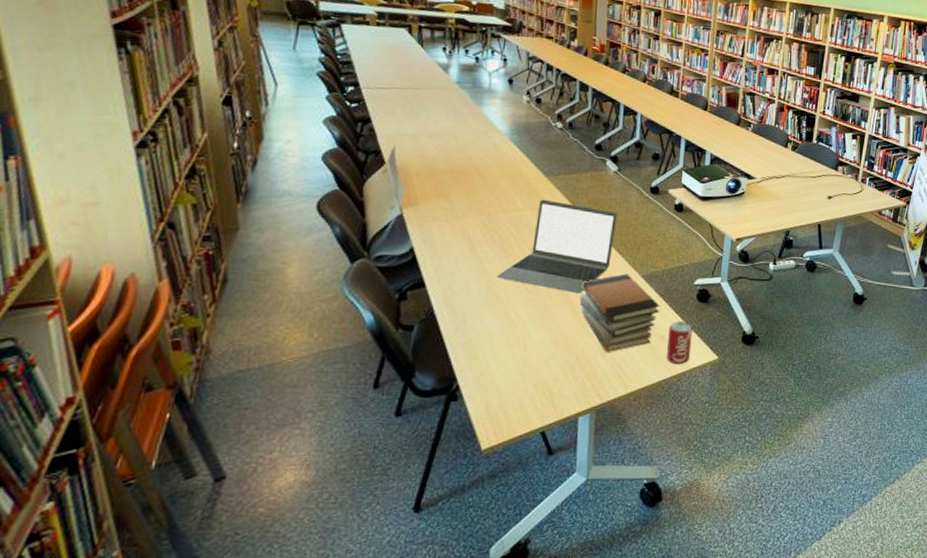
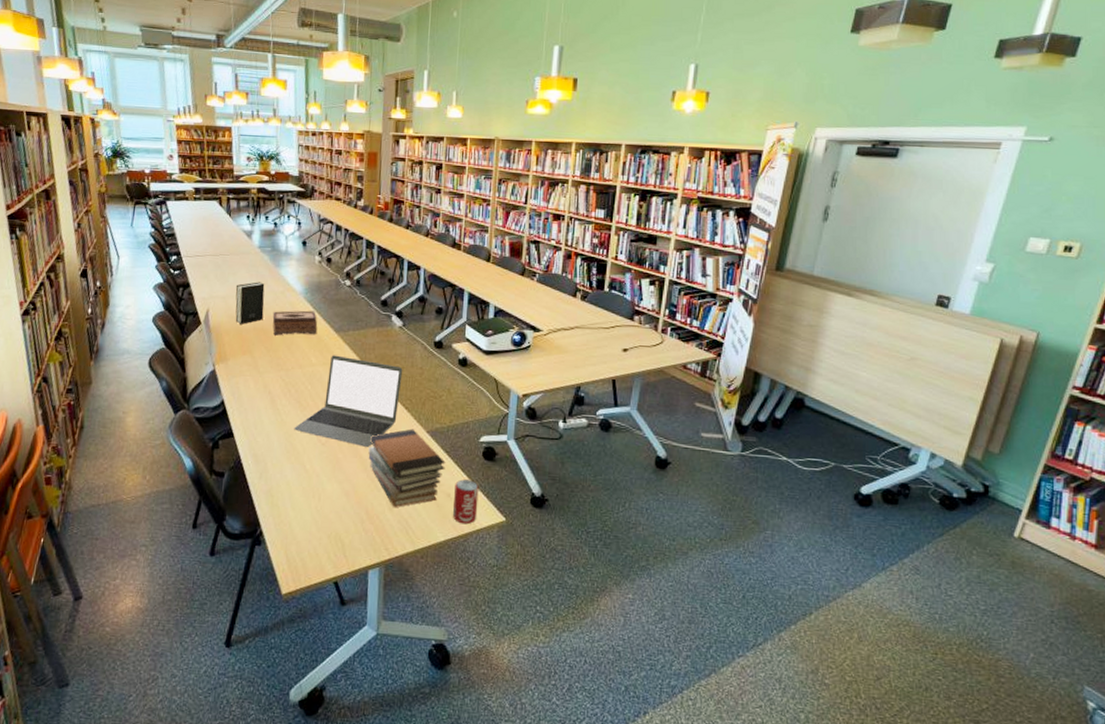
book: none [427,120,464,165] -> present [235,282,265,324]
tissue box: none [472,152,525,178] -> present [272,310,318,336]

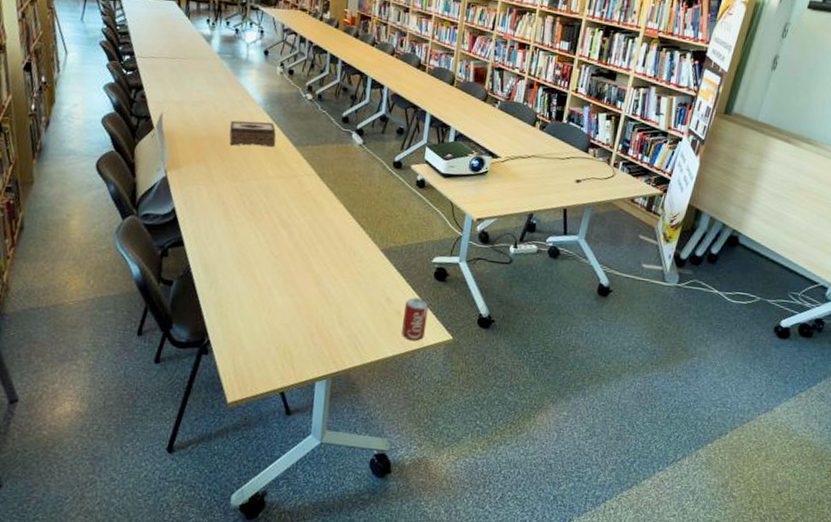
book: present [235,282,265,324] -> none [190,89,223,132]
laptop: present [294,355,403,447] -> none [247,168,361,262]
book stack: present [368,429,446,507] -> none [321,246,398,323]

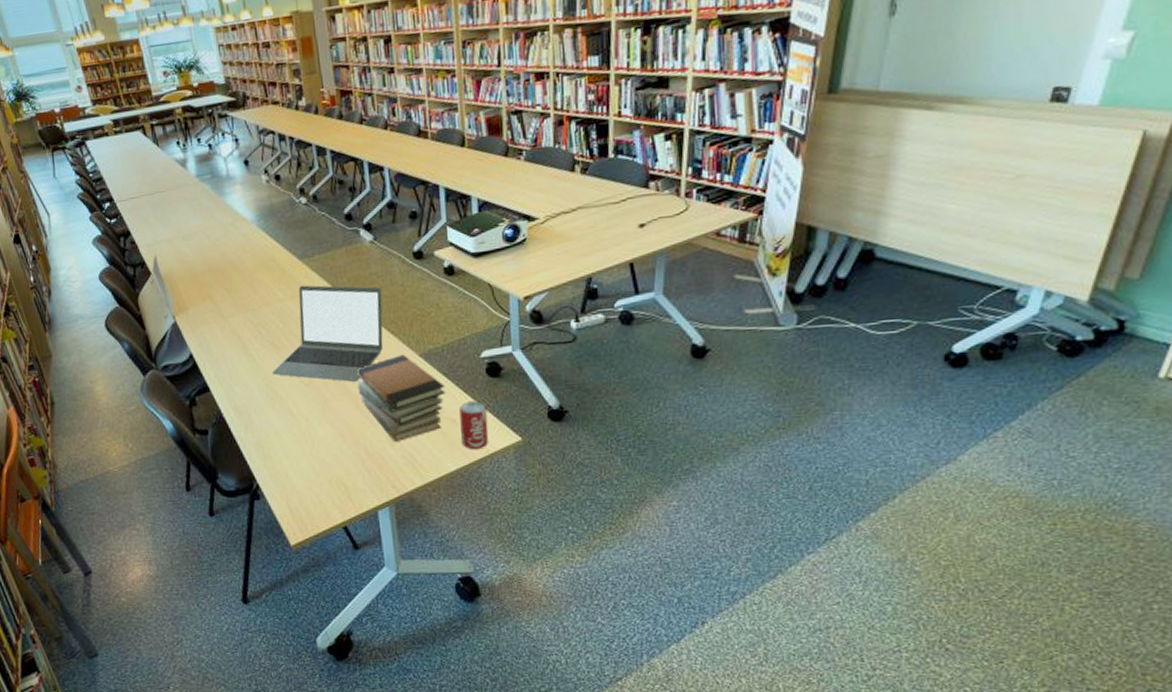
tissue box: present [229,120,277,147] -> none [226,239,279,274]
laptop: none [247,168,361,262] -> present [272,285,384,382]
book stack: none [321,246,398,323] -> present [357,354,446,442]

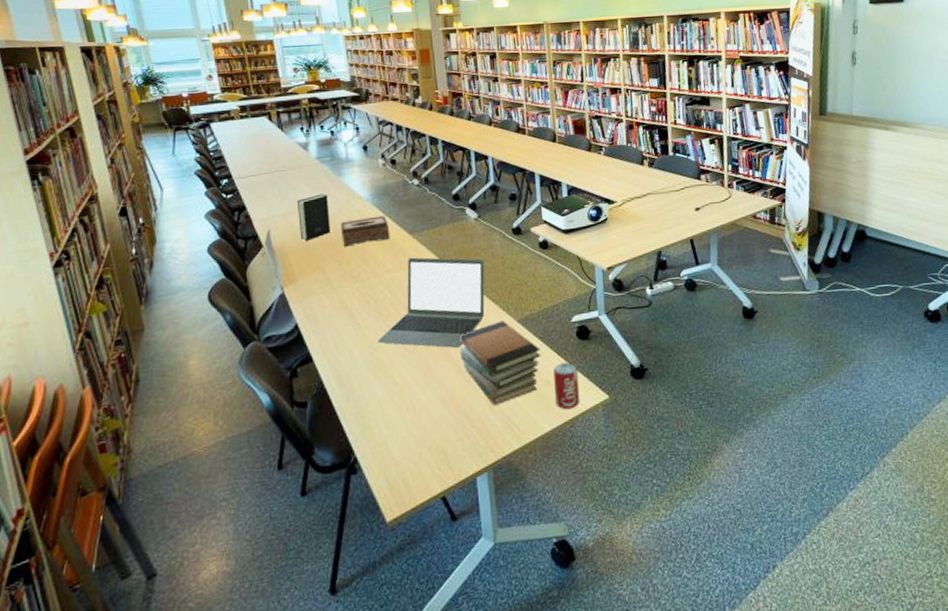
book: none [180,216,217,268] -> present [296,193,331,241]
tissue box: none [226,239,279,274] -> present [340,215,390,247]

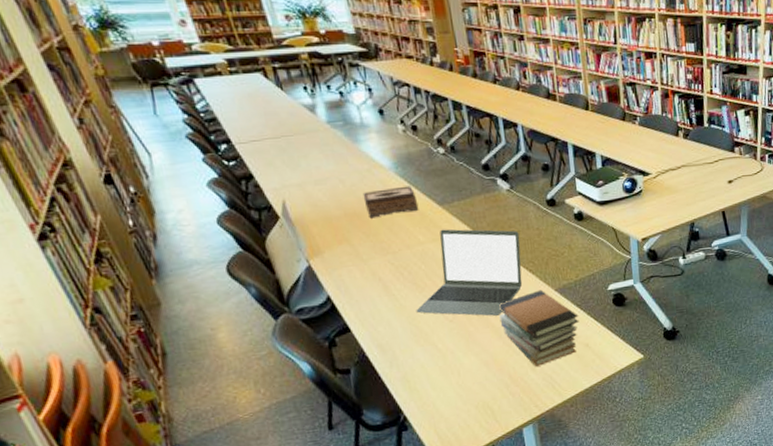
book: present [296,193,331,241] -> none [310,162,353,212]
beverage can: present [553,362,580,410] -> none [591,327,617,369]

